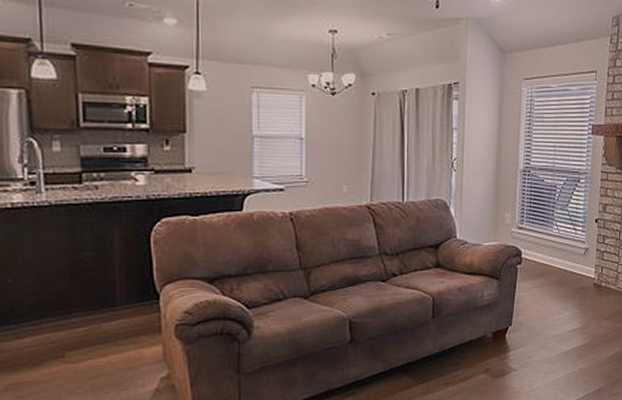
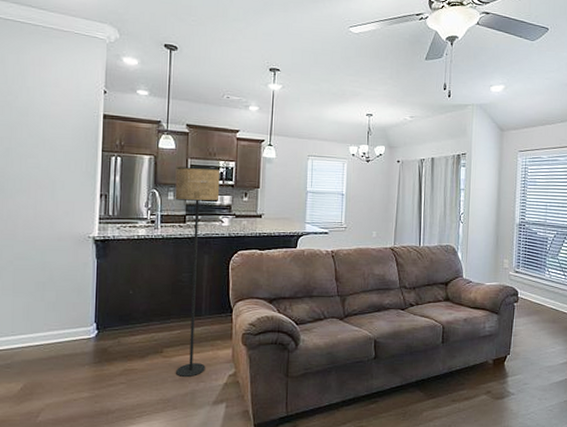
floor lamp: none [60,104,129,387] -> present [175,166,221,378]

